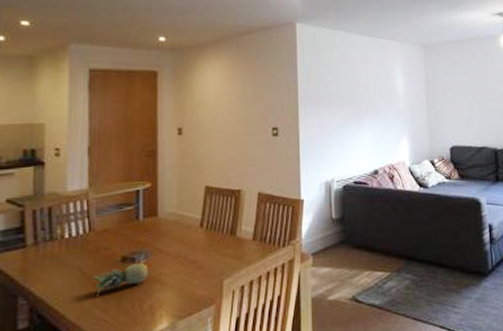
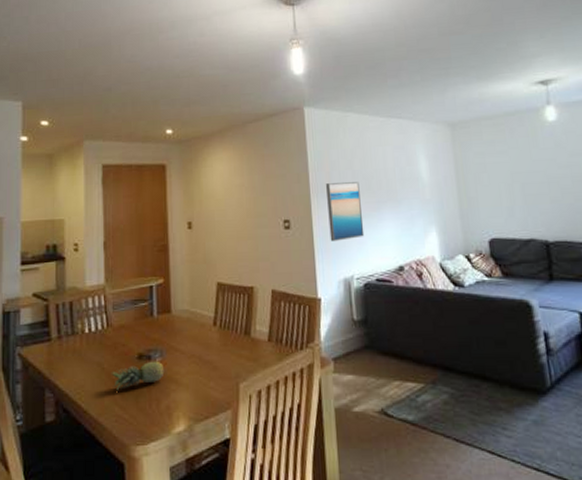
wall art: none [313,94,346,147] -> present [326,182,365,241]

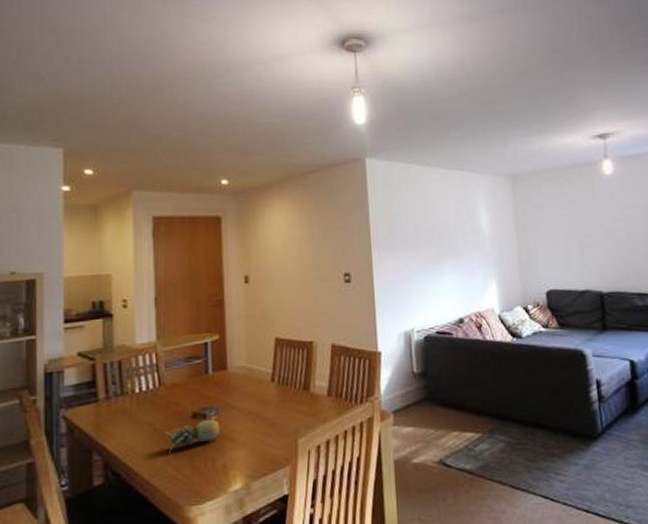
wall art: present [326,182,365,241] -> none [387,234,425,294]

